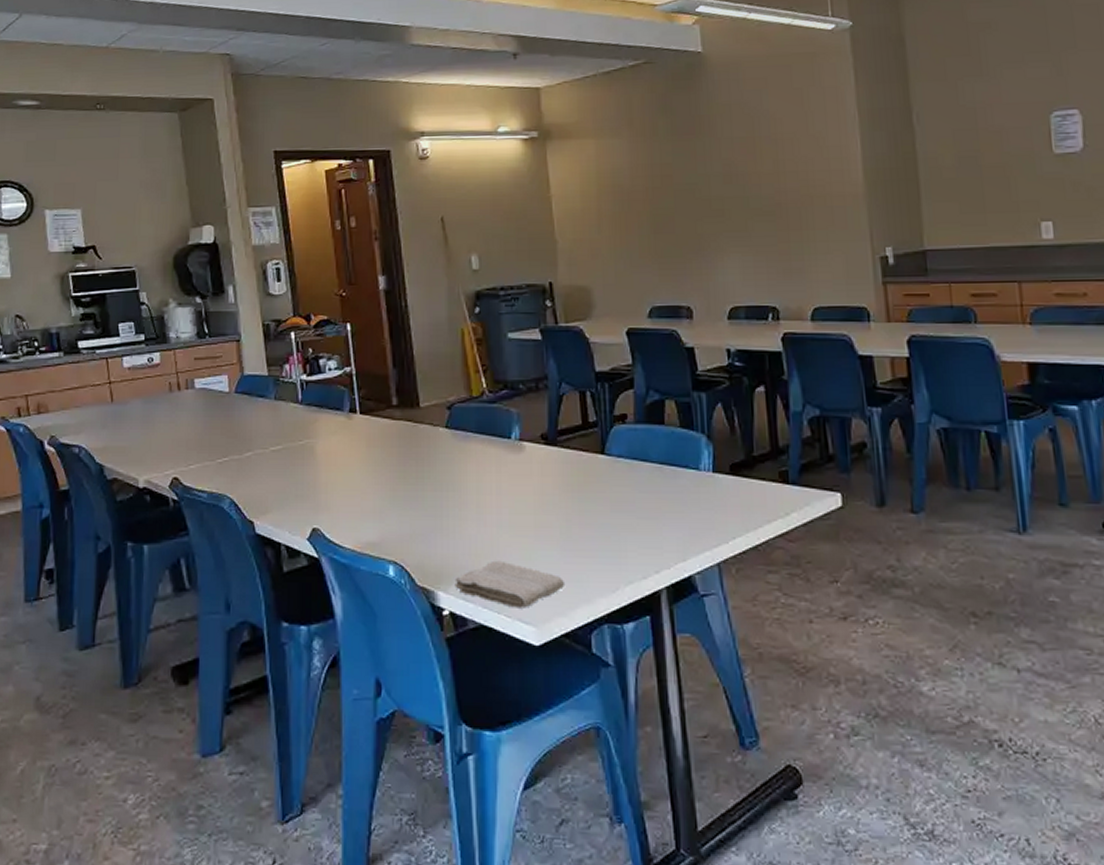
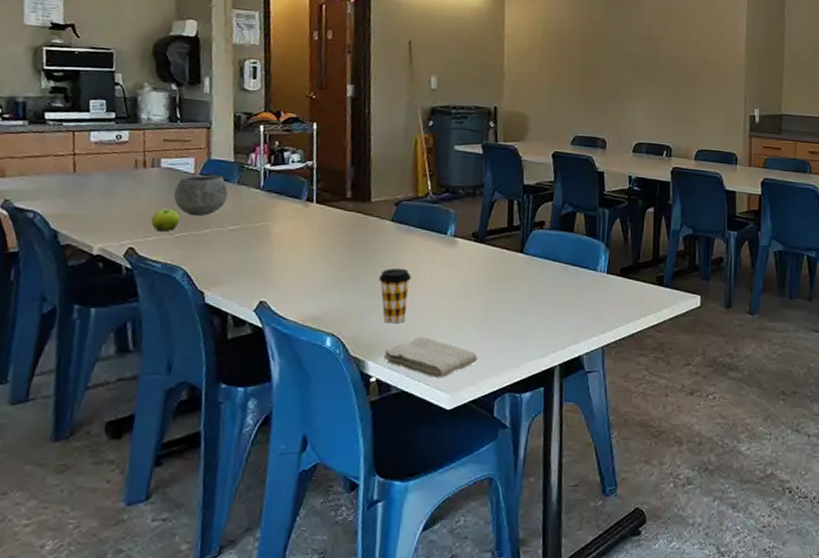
fruit: none [192,433,220,458] -> present [151,208,180,232]
bowl: none [211,392,266,439] -> present [173,175,228,216]
coffee cup: none [438,481,475,547] -> present [378,268,411,324]

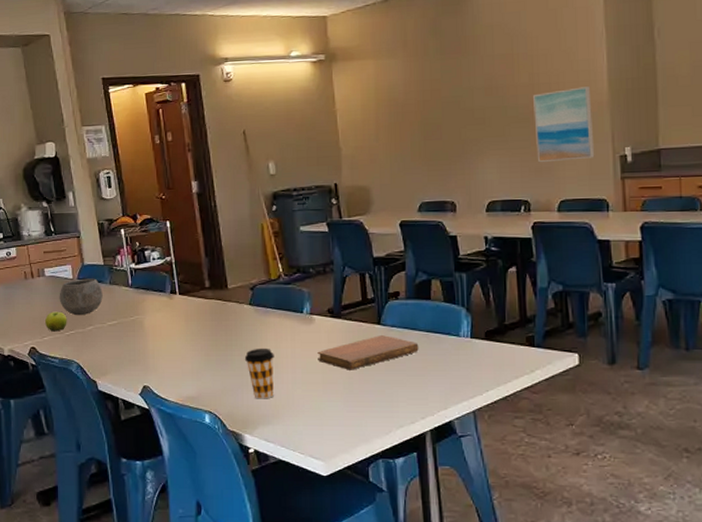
washcloth: present [383,336,478,378] -> none [258,410,348,447]
notebook: none [456,264,558,298] -> present [317,335,419,370]
wall art: none [681,49,731,115] -> present [533,86,595,163]

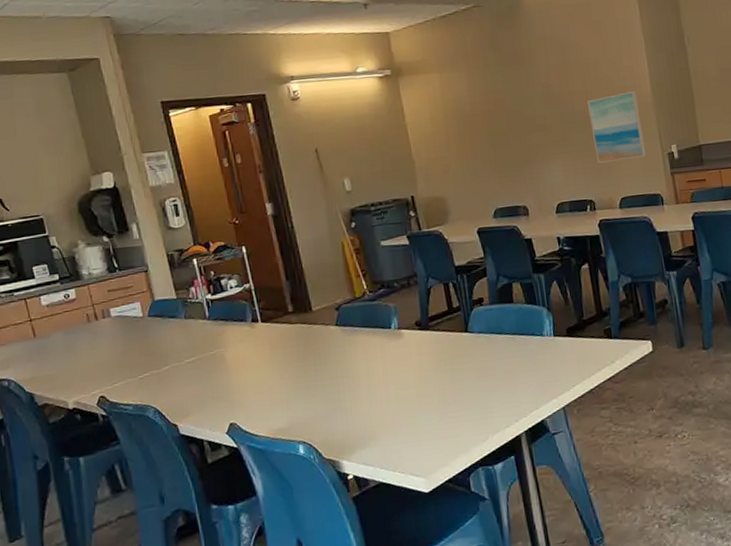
fruit: present [45,311,67,332] -> none [114,353,140,377]
bowl: present [59,278,103,316] -> none [128,314,178,356]
coffee cup: present [244,348,274,399] -> none [335,368,369,422]
notebook: present [317,335,419,370] -> none [409,342,507,382]

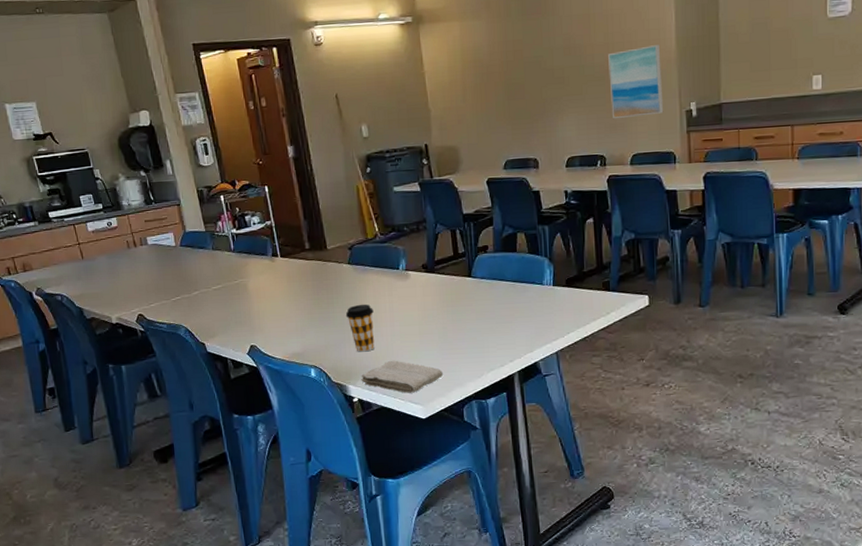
coffee cup: none [335,368,369,422] -> present [345,304,374,352]
washcloth: none [355,428,446,465] -> present [361,360,444,393]

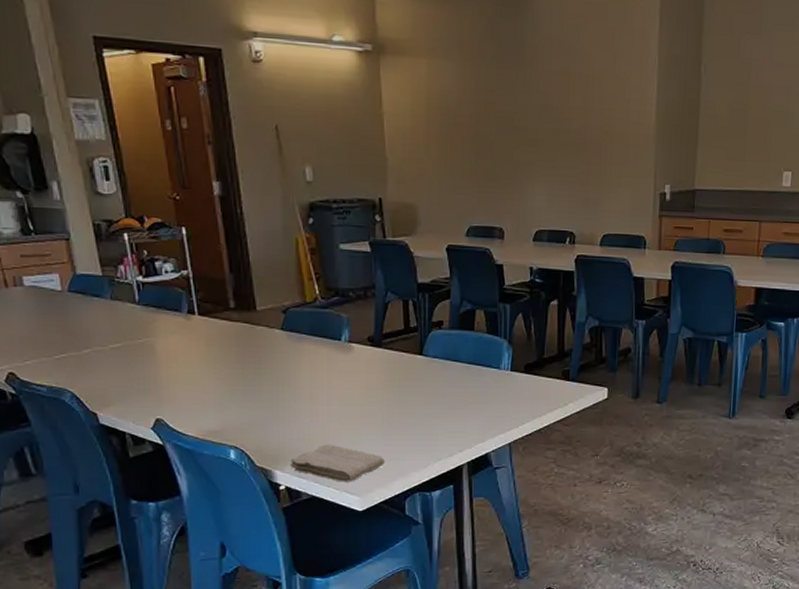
coffee cup: present [345,304,374,352] -> none [275,377,309,433]
wall art: present [608,45,664,119] -> none [585,117,639,194]

